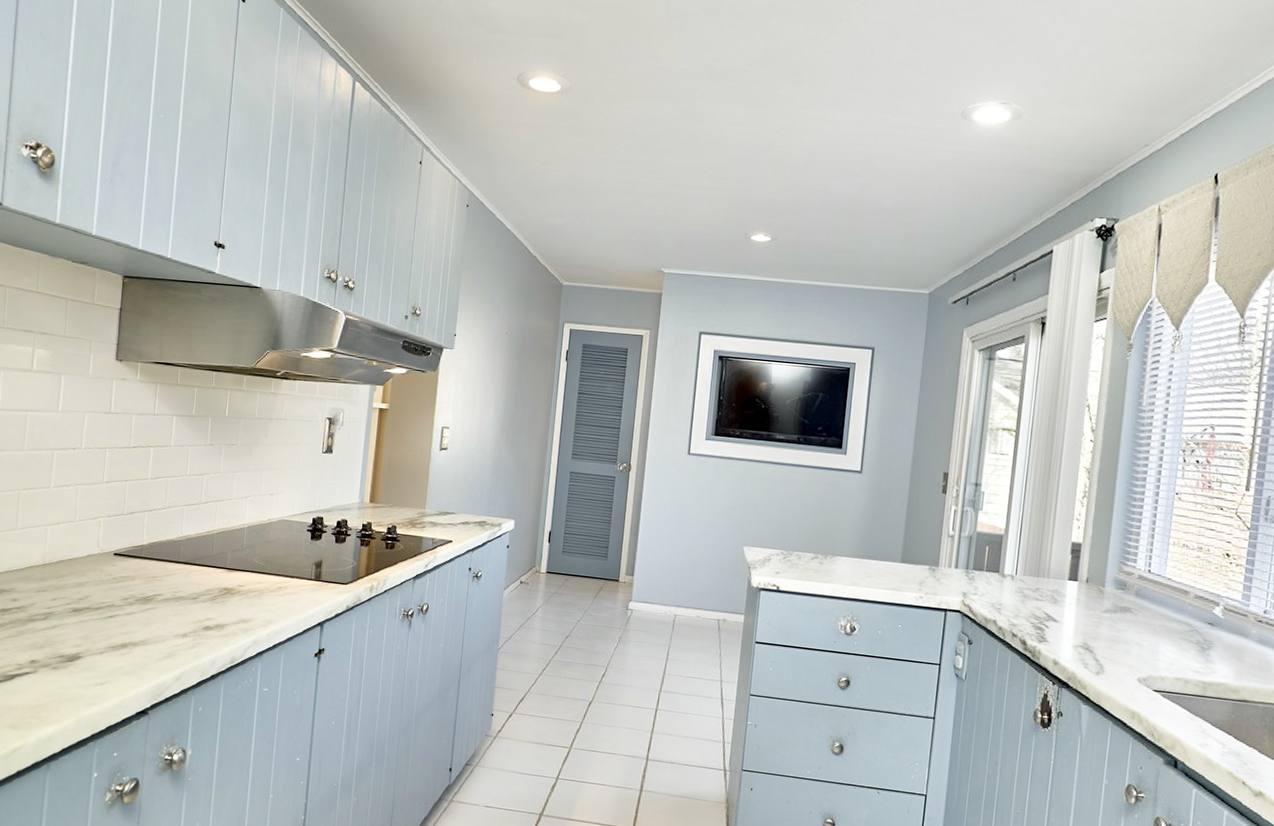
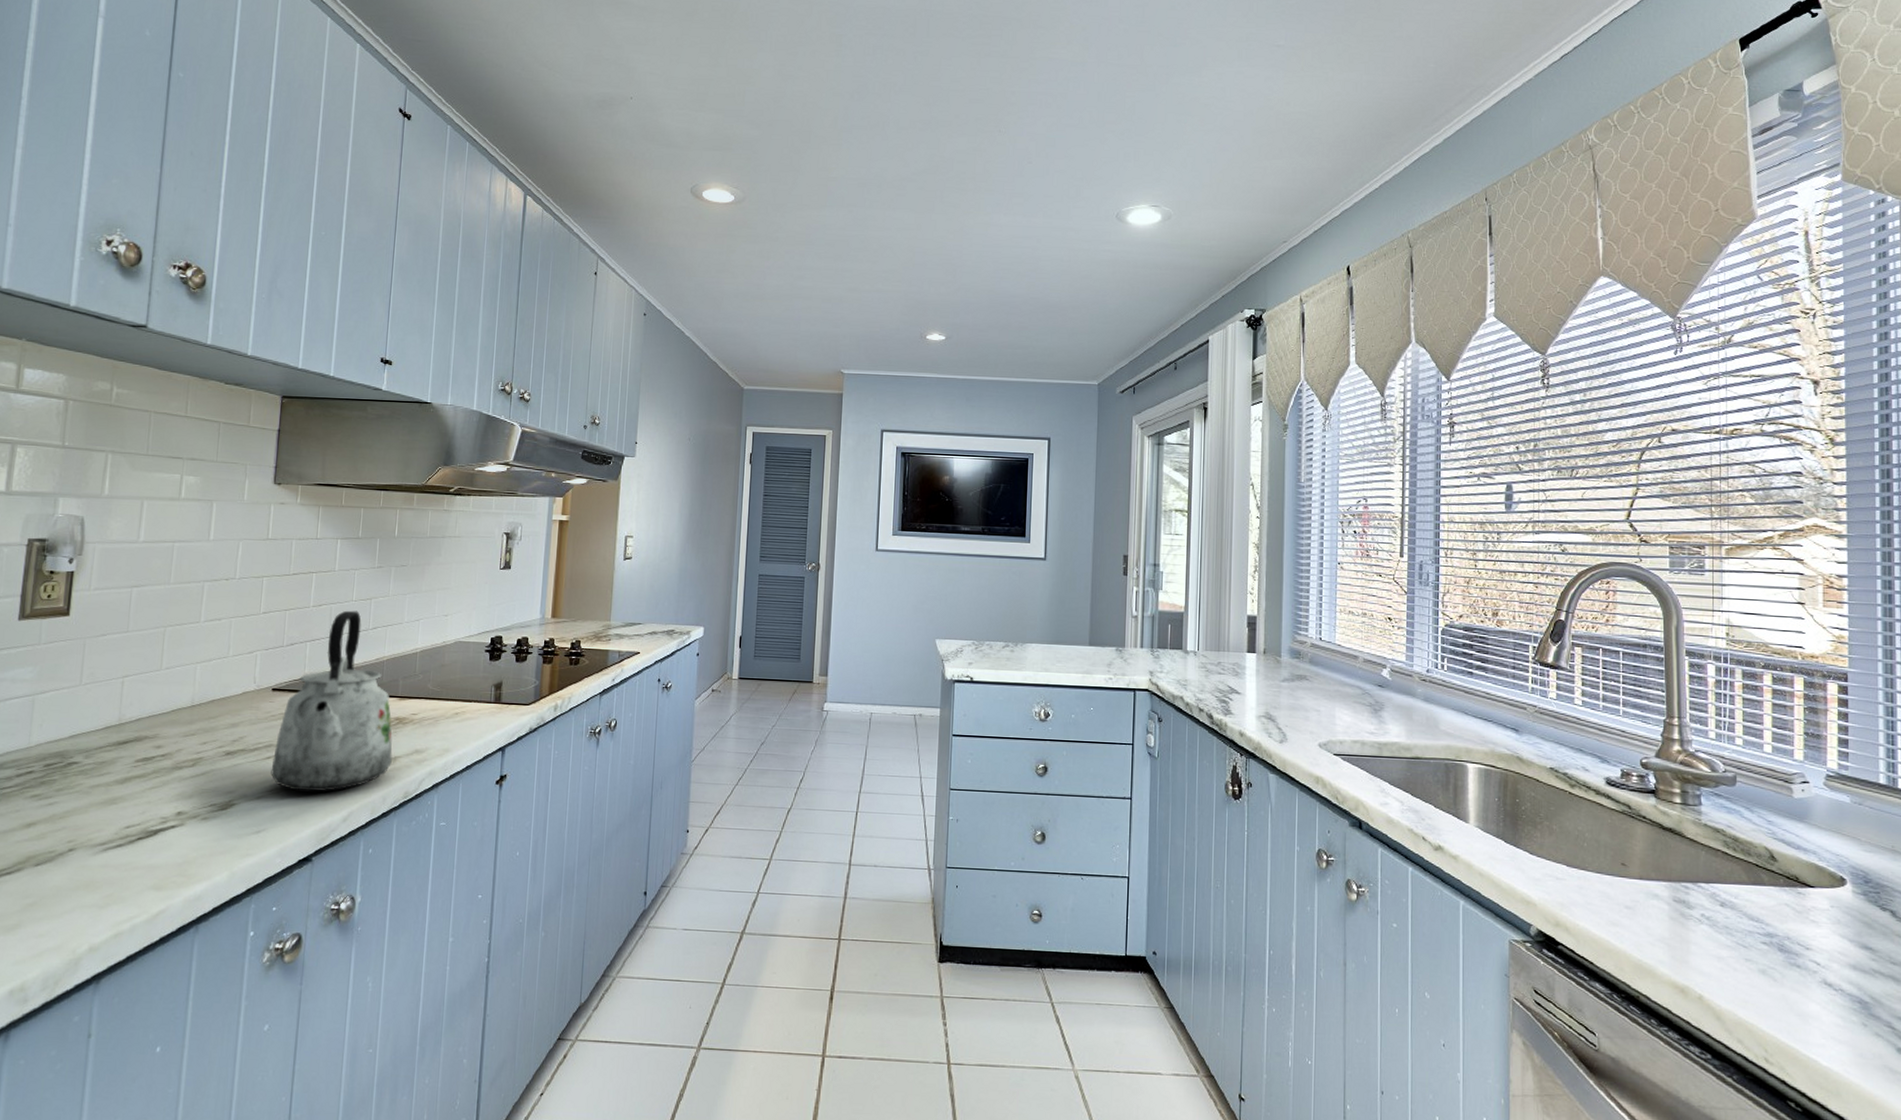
kettle: none [112,484,221,652] -> present [271,610,393,792]

